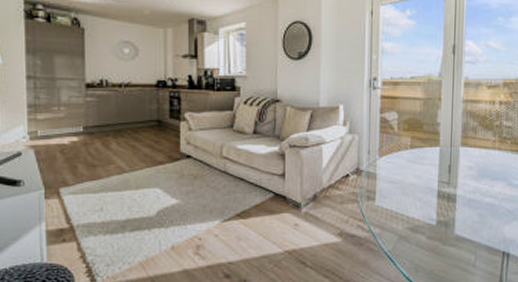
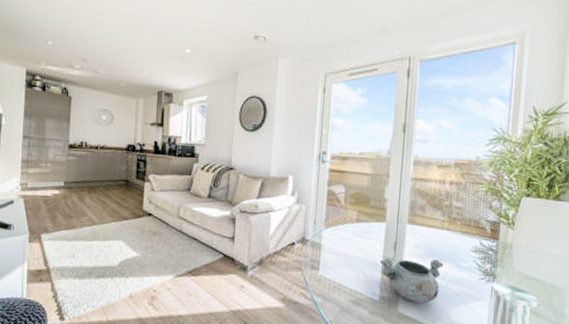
decorative bowl: none [435,179,496,223] -> present [379,259,444,303]

